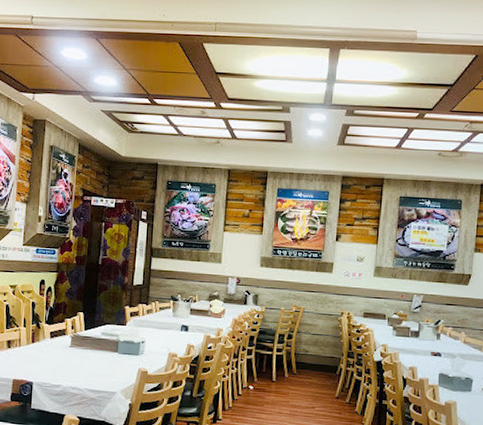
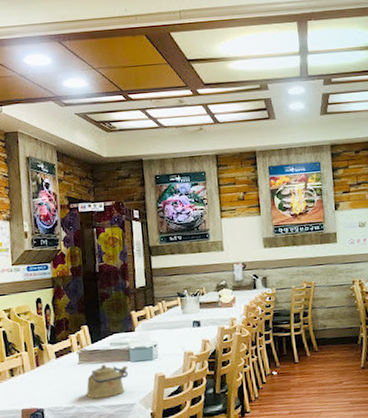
kettle: none [73,351,115,382] -> present [86,364,129,399]

